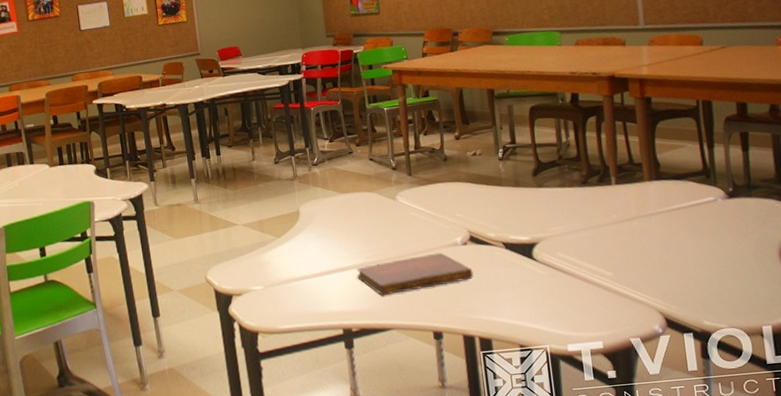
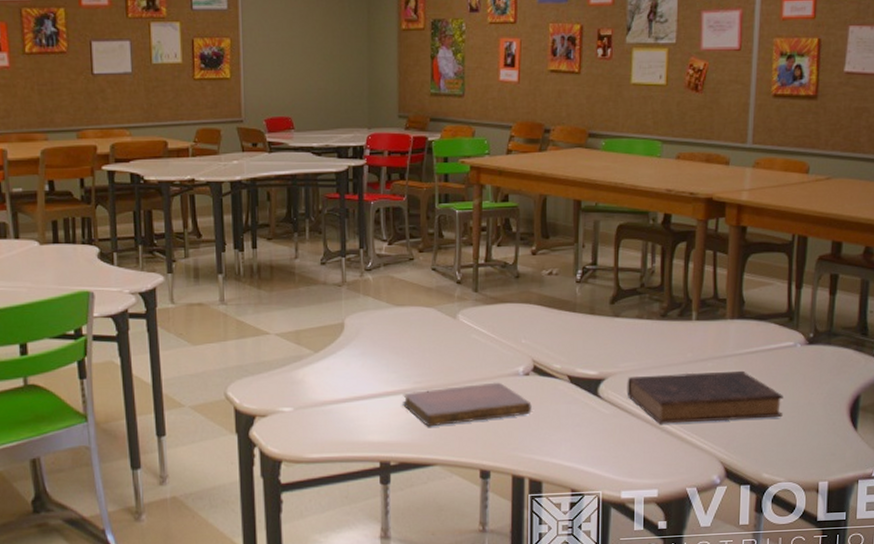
book: none [558,226,715,281] -> present [626,370,783,424]

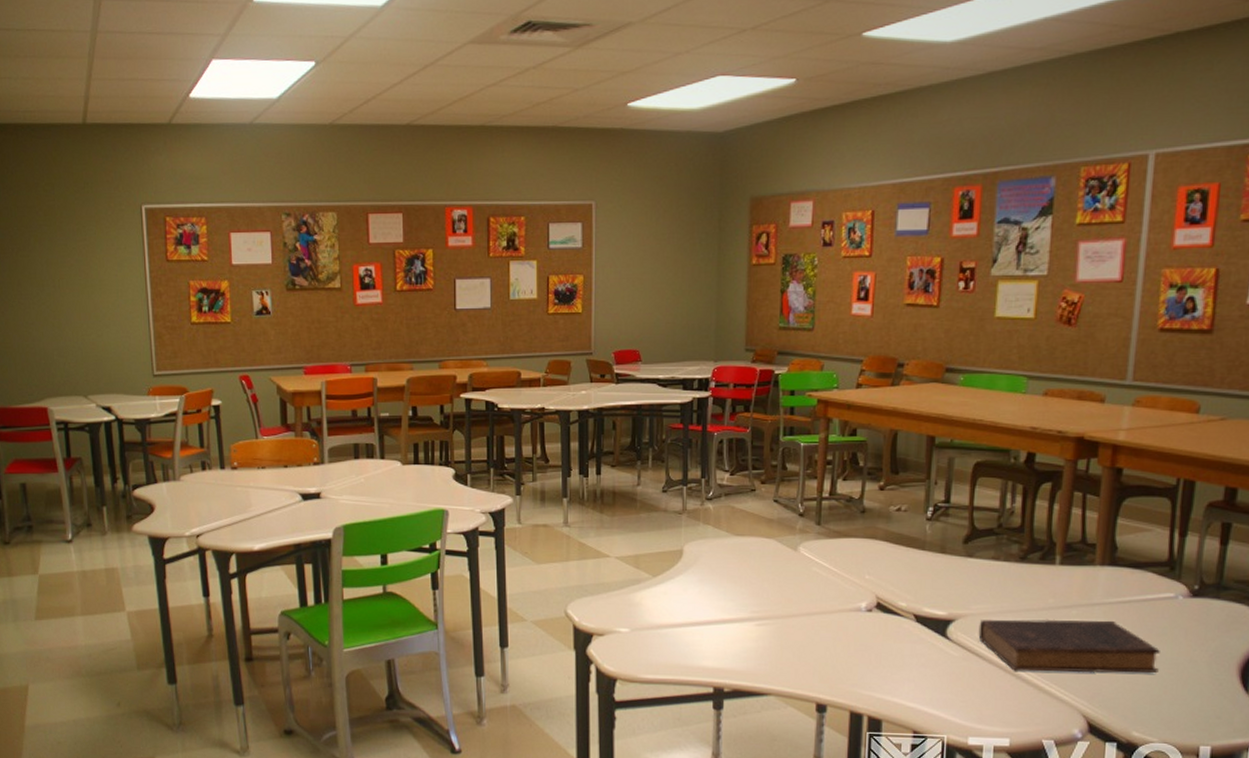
notebook: present [402,382,532,427] -> none [738,616,874,657]

